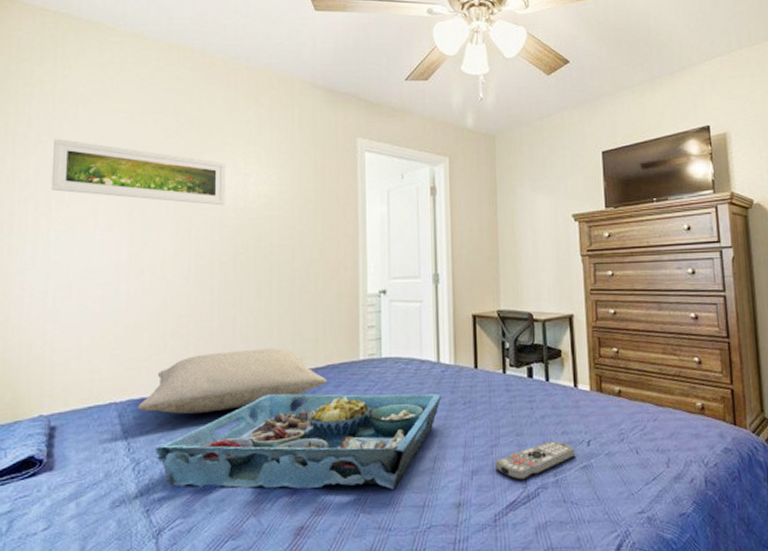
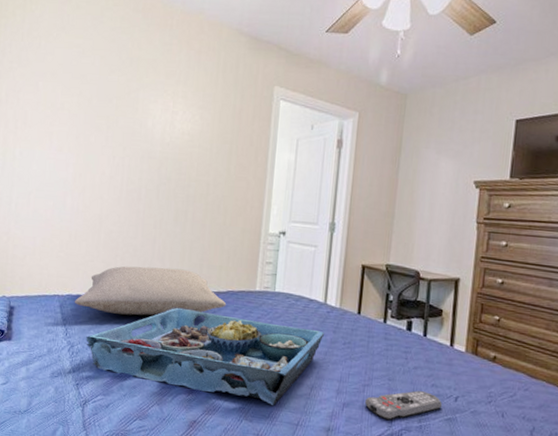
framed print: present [51,138,226,206] -> none [18,66,157,139]

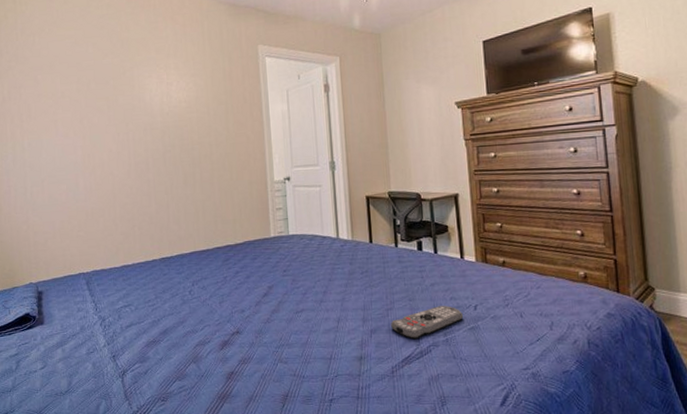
pillow: present [74,266,227,316] -> none [99,228,245,282]
serving tray: present [84,307,325,407] -> none [115,264,342,345]

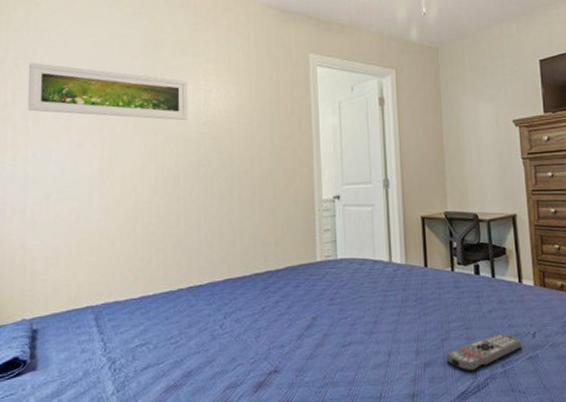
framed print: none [19,63,154,112] -> present [27,62,188,121]

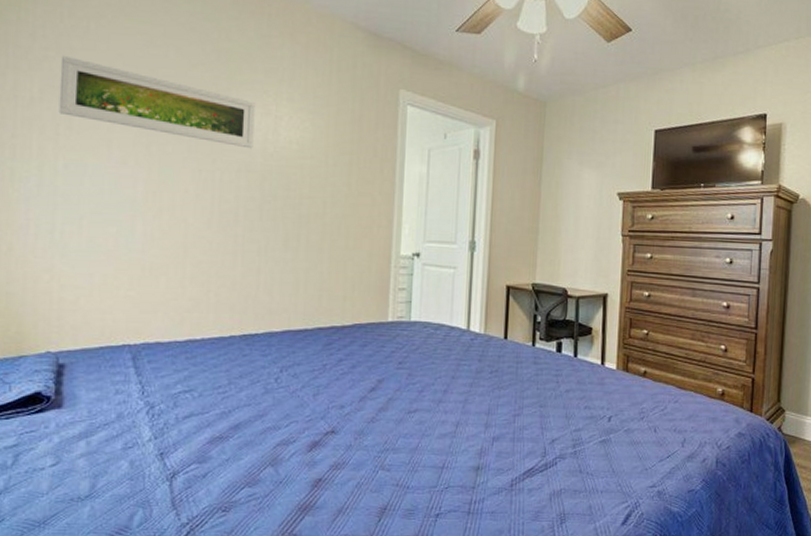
remote control: present [446,334,522,373] -> none [516,415,596,450]

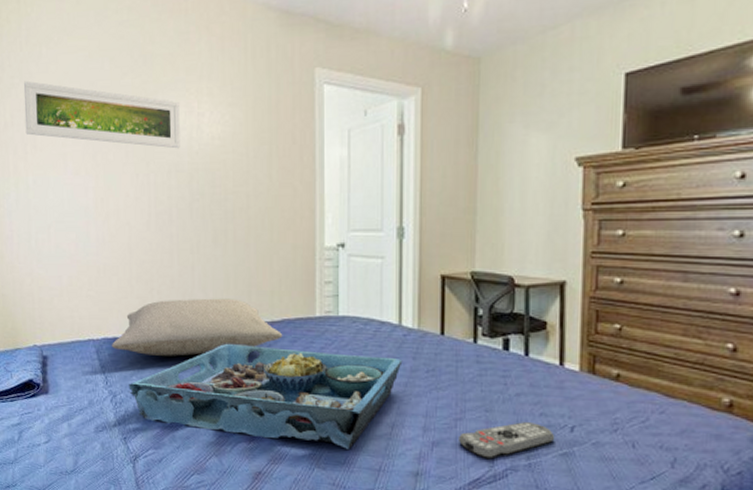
pillow: none [152,302,354,362] -> present [111,298,283,356]
serving tray: none [169,348,469,451] -> present [128,343,403,451]
remote control: none [516,415,596,450] -> present [459,422,555,460]

